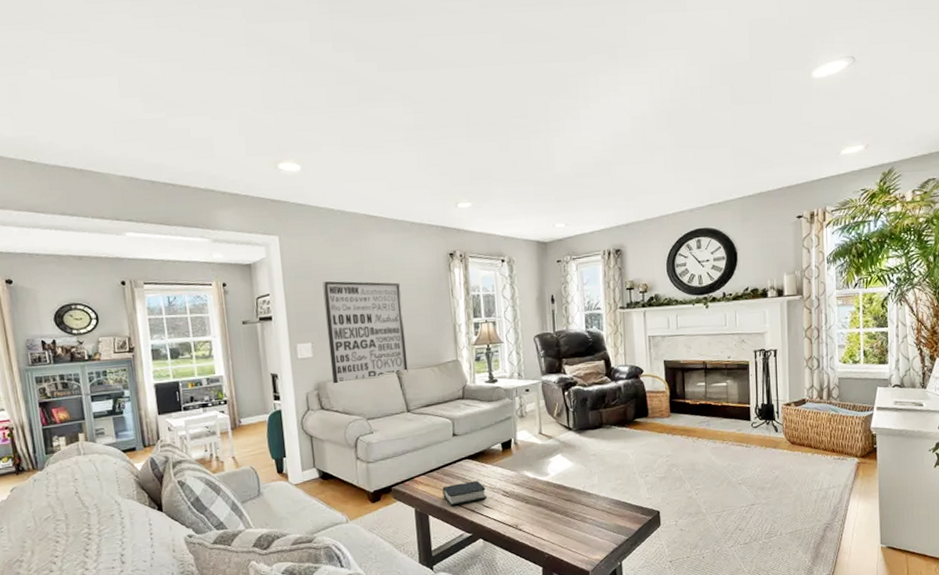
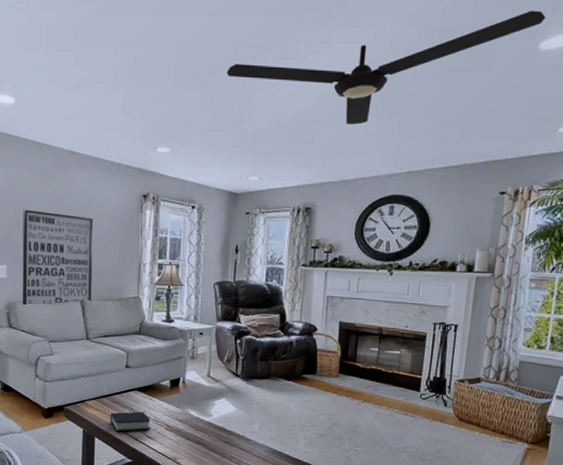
ceiling fan: none [519,41,815,164] -> present [226,10,546,125]

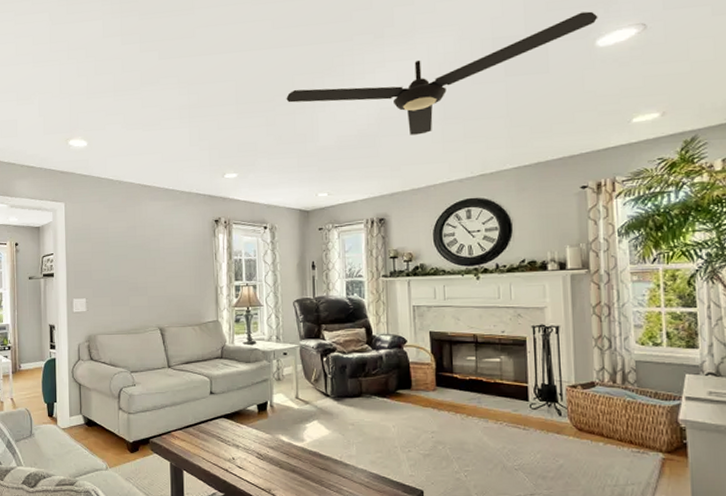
wall art: present [22,209,94,307] -> none [99,243,171,339]
book: present [110,411,151,432] -> none [198,440,241,463]

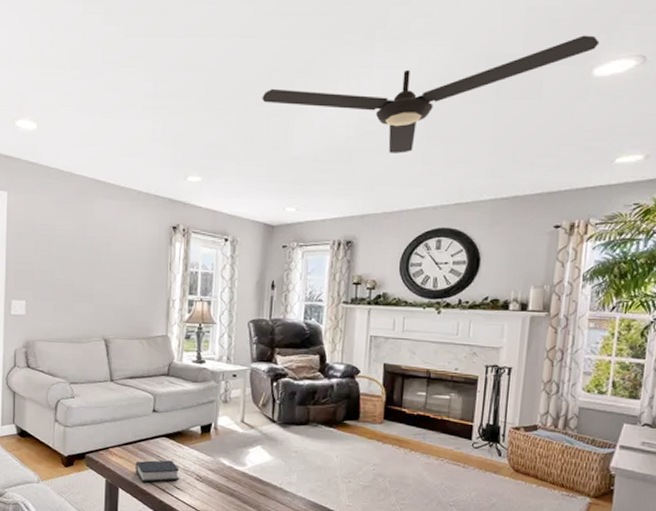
book: none [198,440,241,463] -> present [135,460,180,482]

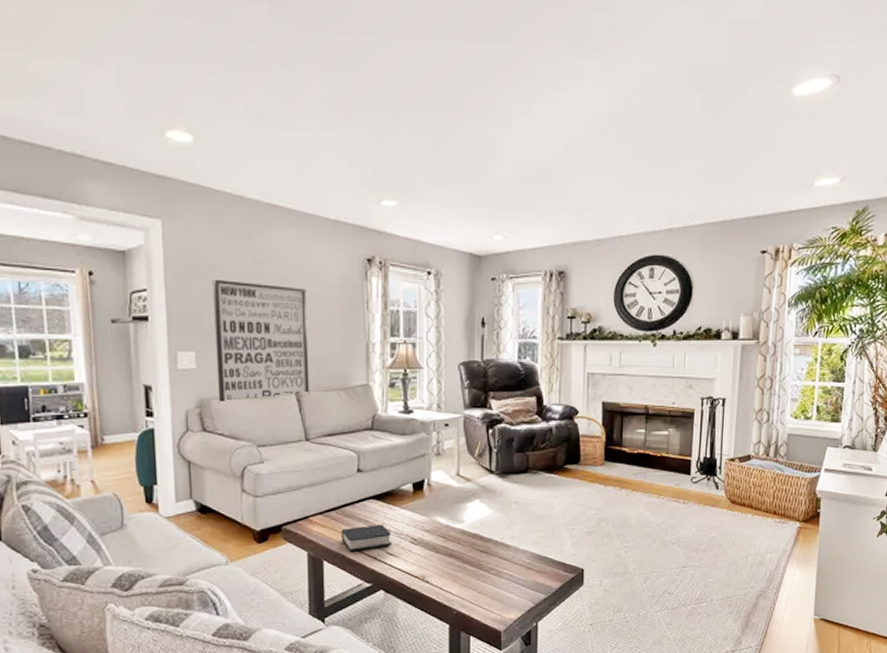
wall art: none [41,241,120,346] -> present [212,279,310,404]
ceiling fan: present [262,35,600,154] -> none [460,52,798,175]

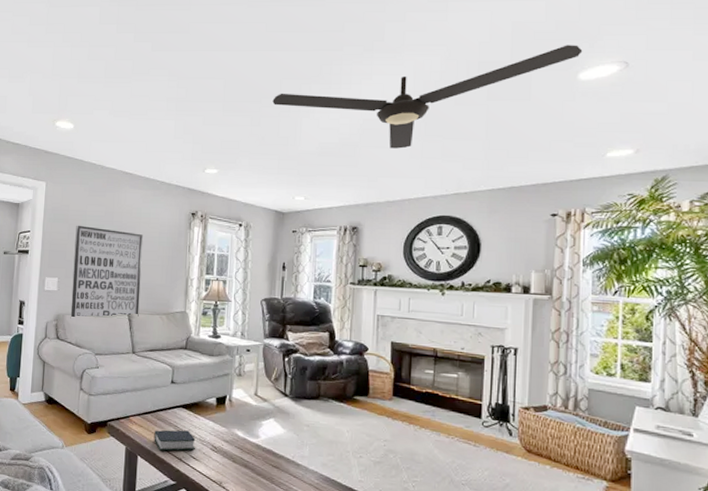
ceiling fan: none [460,52,798,175] -> present [272,45,583,149]

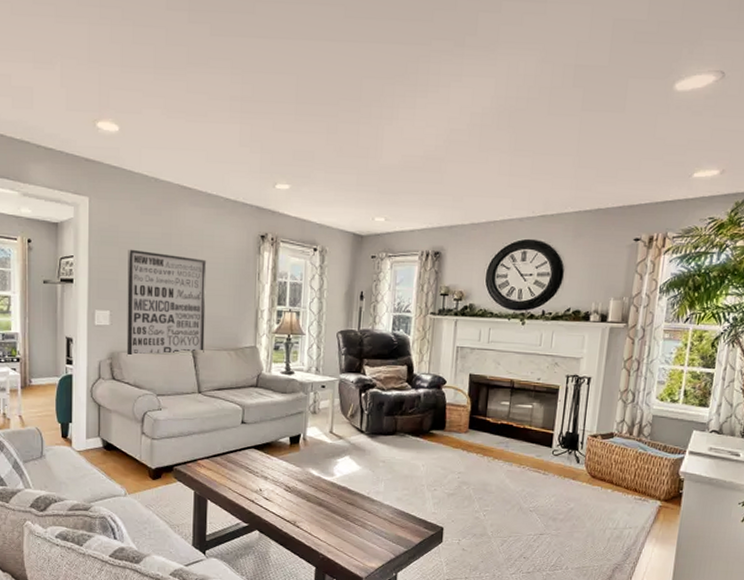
book: present [154,429,196,451] -> none [224,471,268,494]
ceiling fan: present [272,45,583,149] -> none [351,49,682,164]

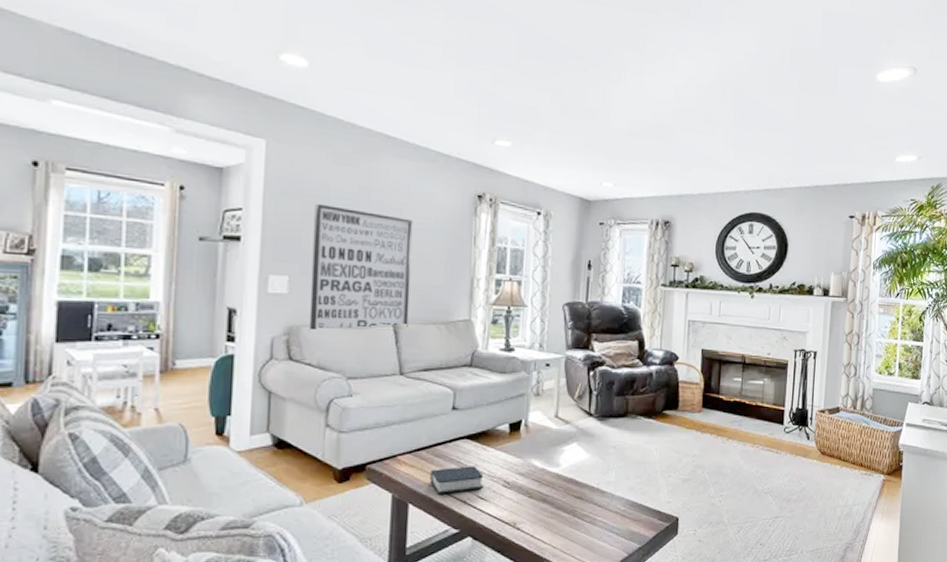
book: none [224,471,268,494] -> present [430,466,484,494]

